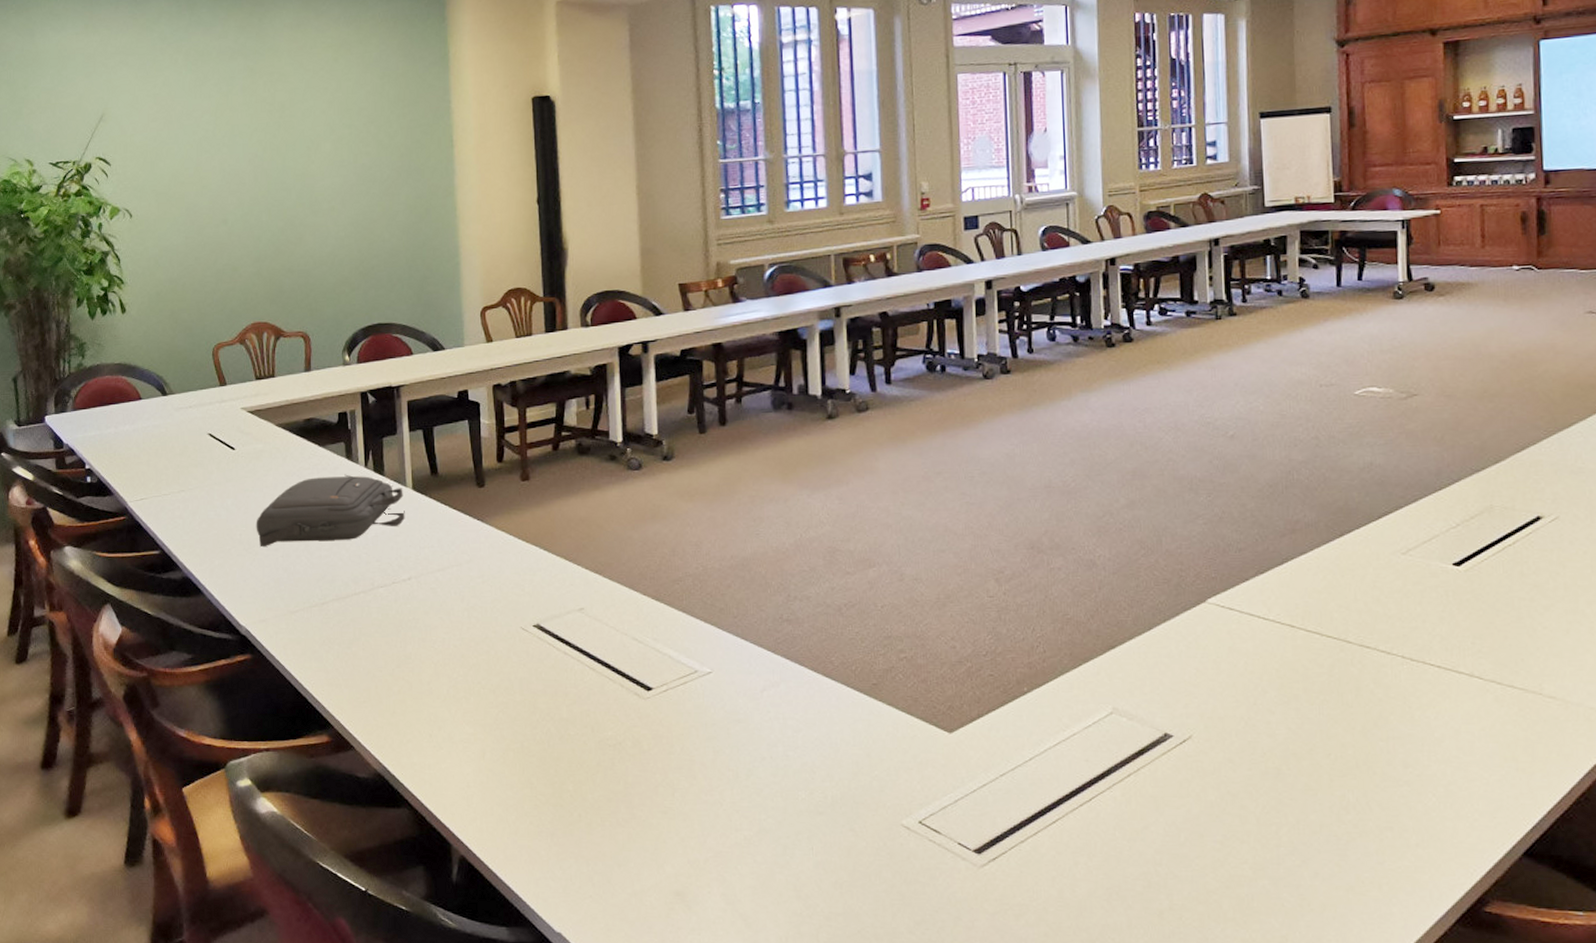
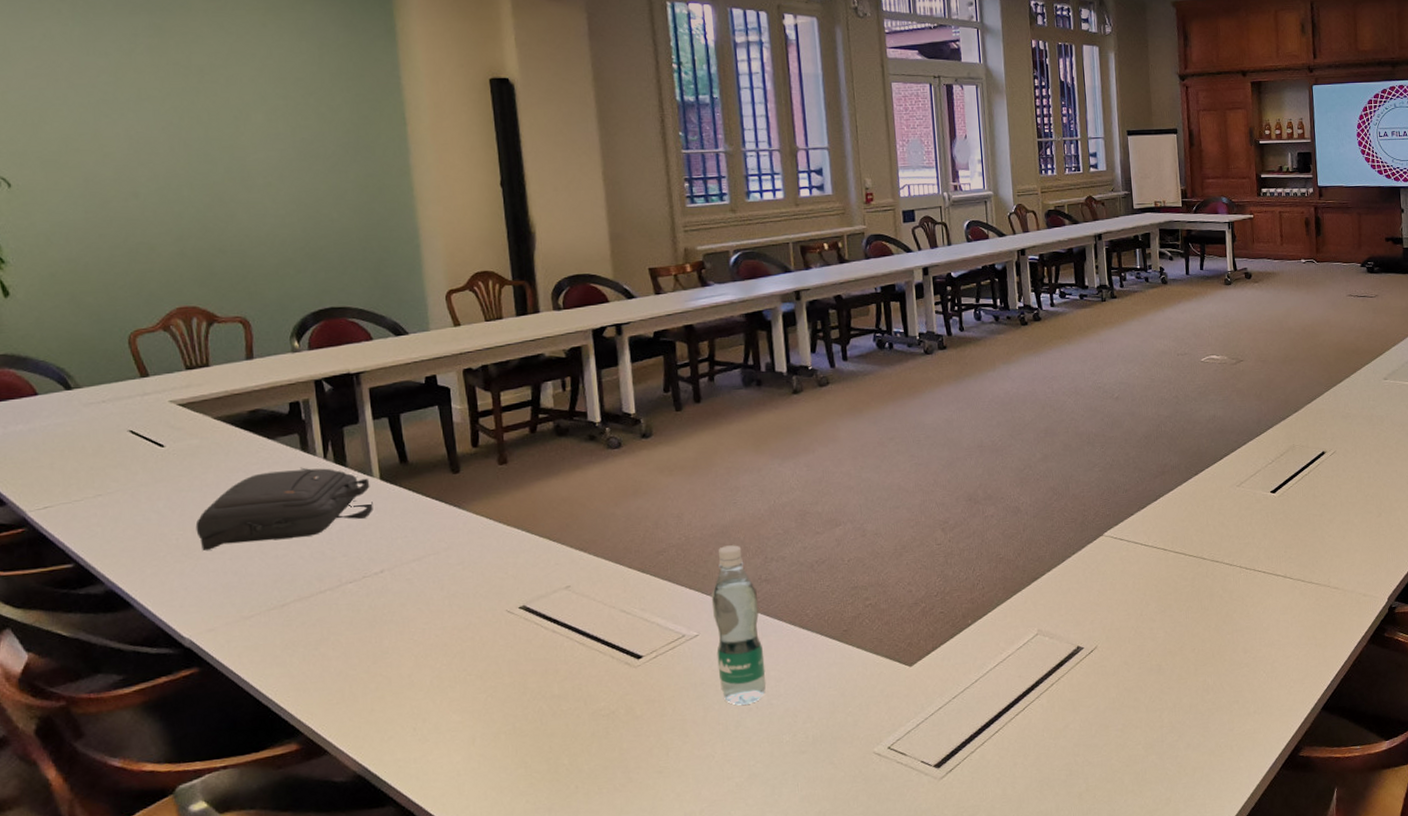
bottle: none [727,579,783,753] -> present [711,545,767,705]

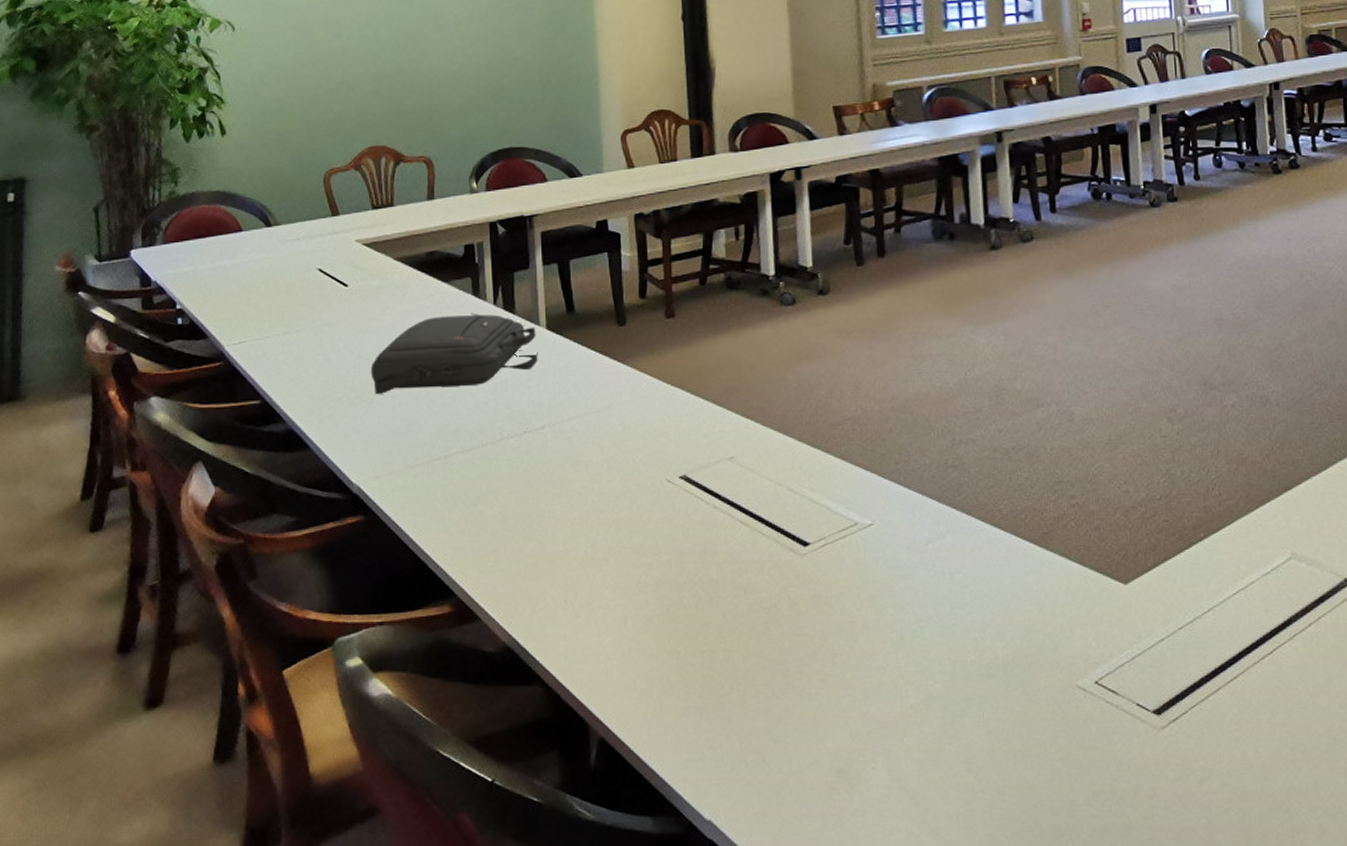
bottle: present [711,545,767,705] -> none [889,422,950,611]

